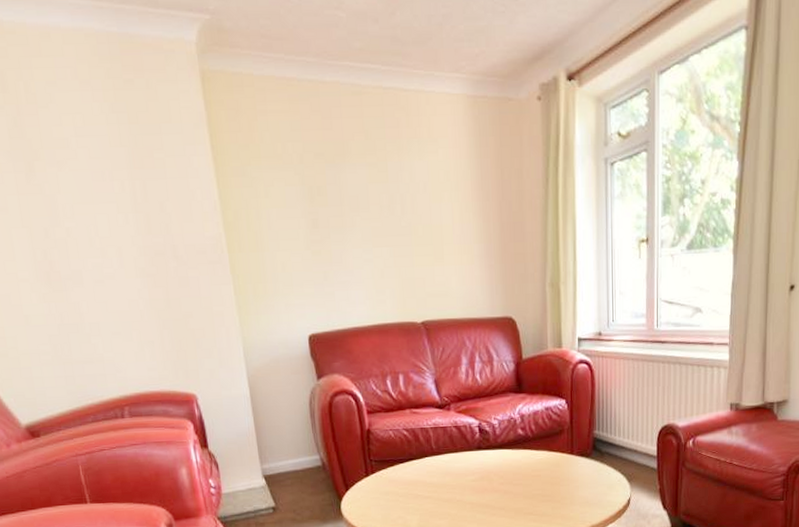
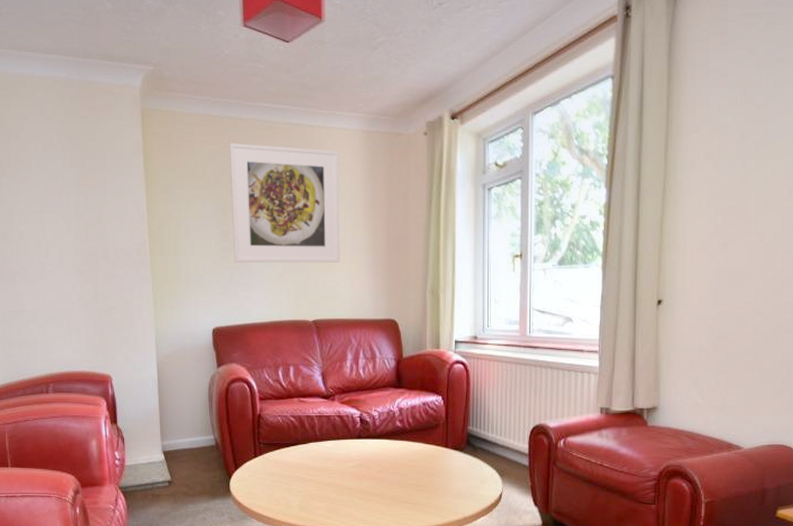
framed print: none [312,112,449,258] -> present [230,143,340,263]

